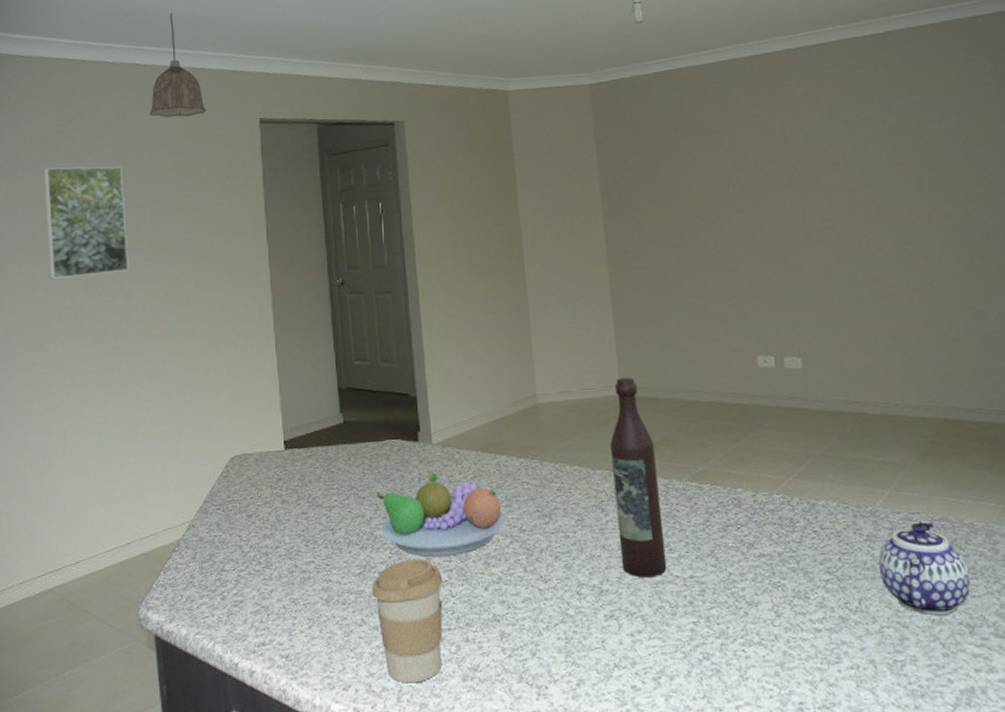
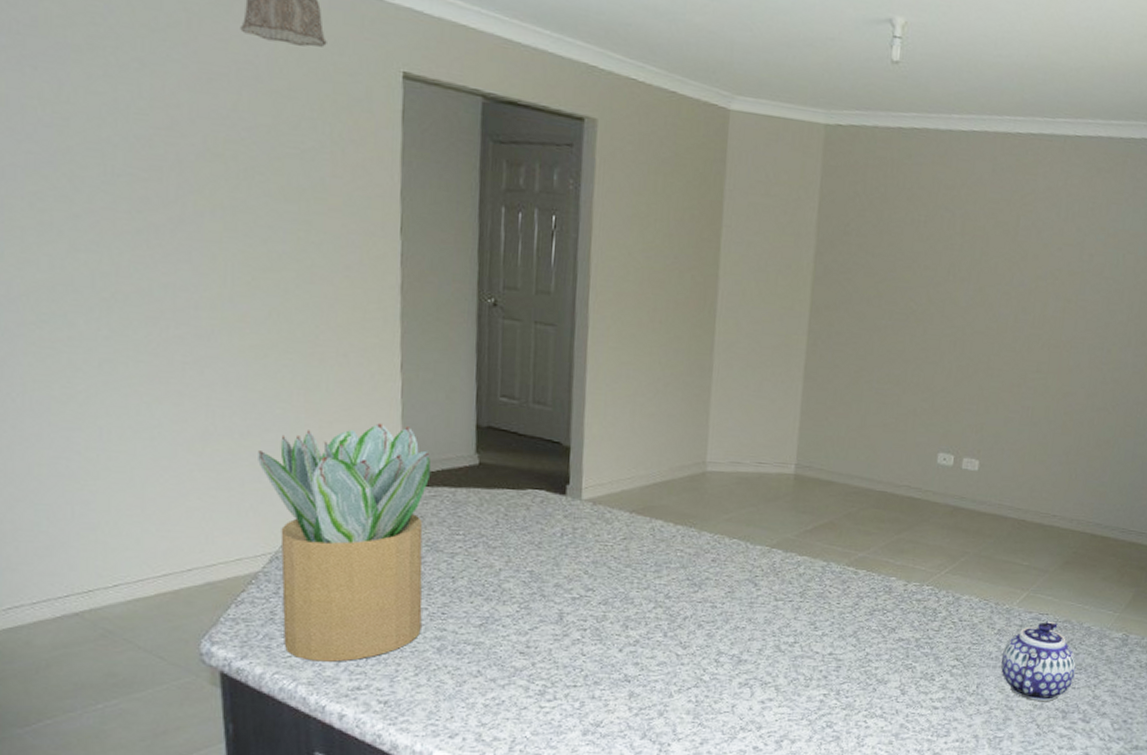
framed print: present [44,166,129,279] -> none [68,71,201,240]
potted plant: none [175,397,310,620] -> present [258,423,432,662]
coffee cup: present [372,558,443,683] -> none [492,614,575,735]
fruit bowl: present [377,472,506,557] -> none [510,529,652,615]
wine bottle: present [610,377,667,578] -> none [764,456,820,652]

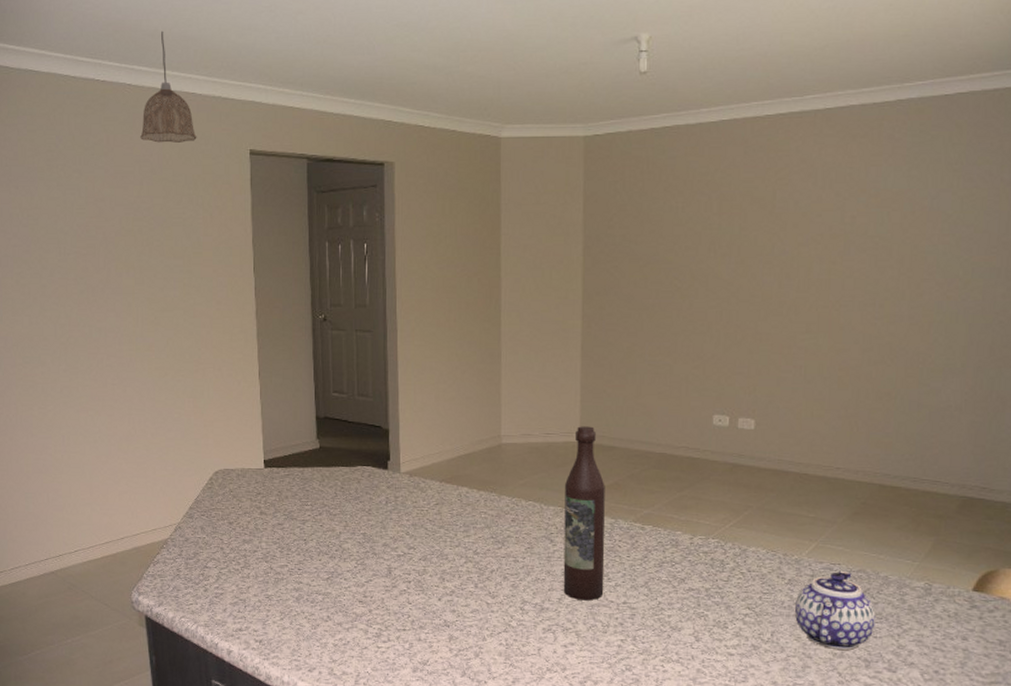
potted plant: present [258,423,432,662] -> none [164,419,285,609]
wine bottle: none [764,456,820,652] -> present [563,426,605,601]

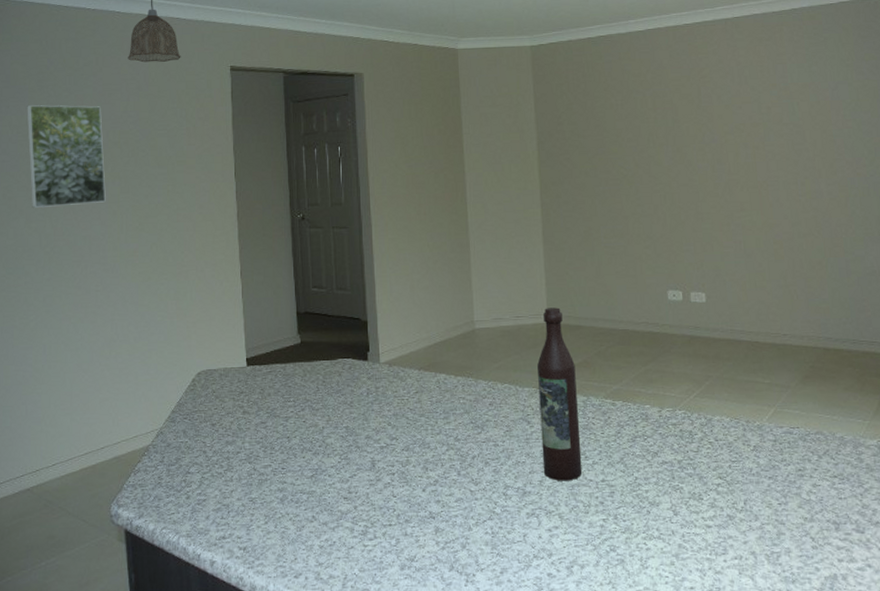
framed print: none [36,185,120,296] -> present [27,104,106,208]
teapot: present [795,570,876,651] -> none [763,433,839,515]

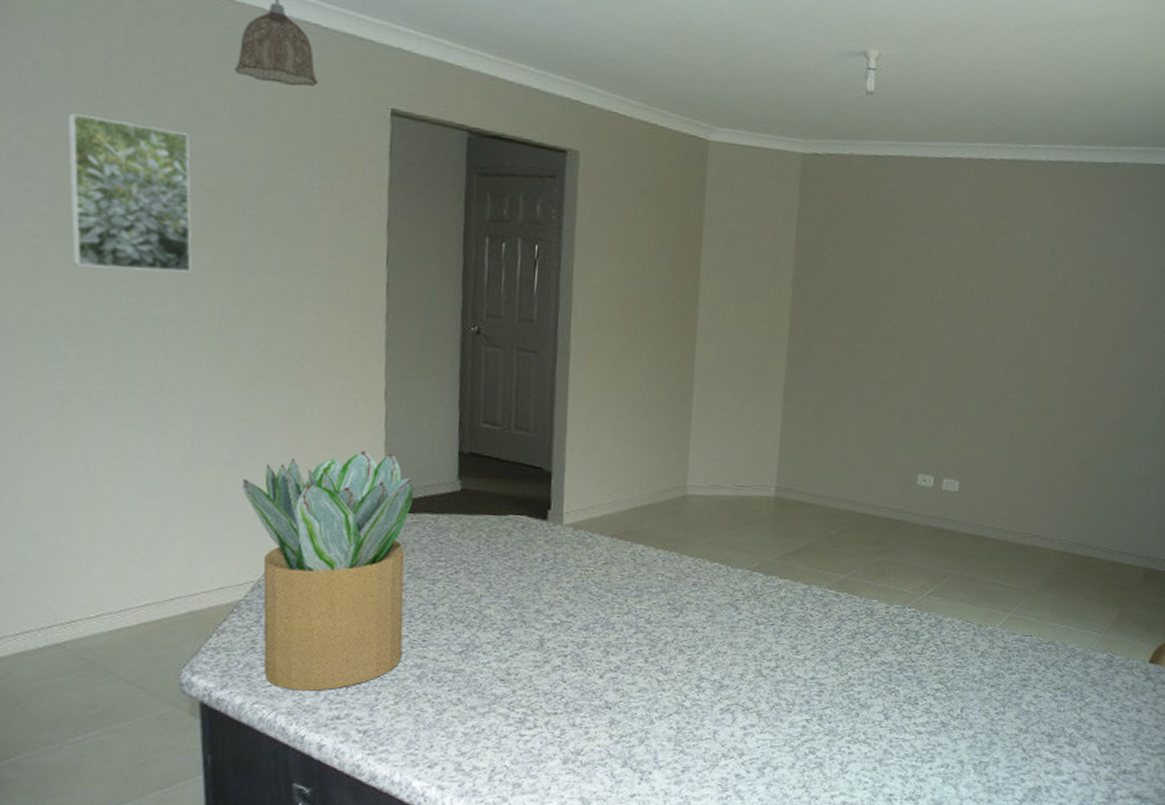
potted plant: none [147,319,267,516] -> present [242,450,414,691]
wine bottle: present [537,307,583,481] -> none [746,479,800,676]

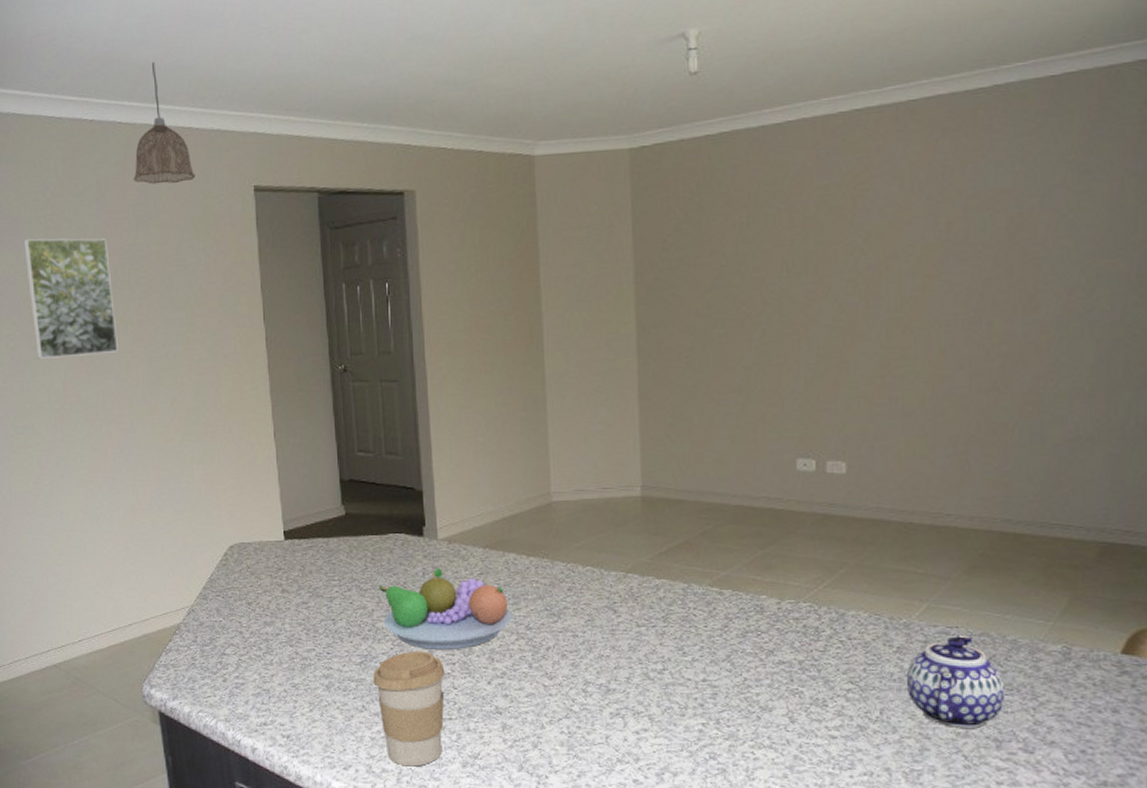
potted plant: present [242,450,414,691] -> none [172,486,311,700]
coffee cup: none [473,641,555,764] -> present [373,651,445,767]
fruit bowl: none [491,554,633,641] -> present [379,568,512,650]
teapot: none [985,642,1061,726] -> present [907,634,1005,729]

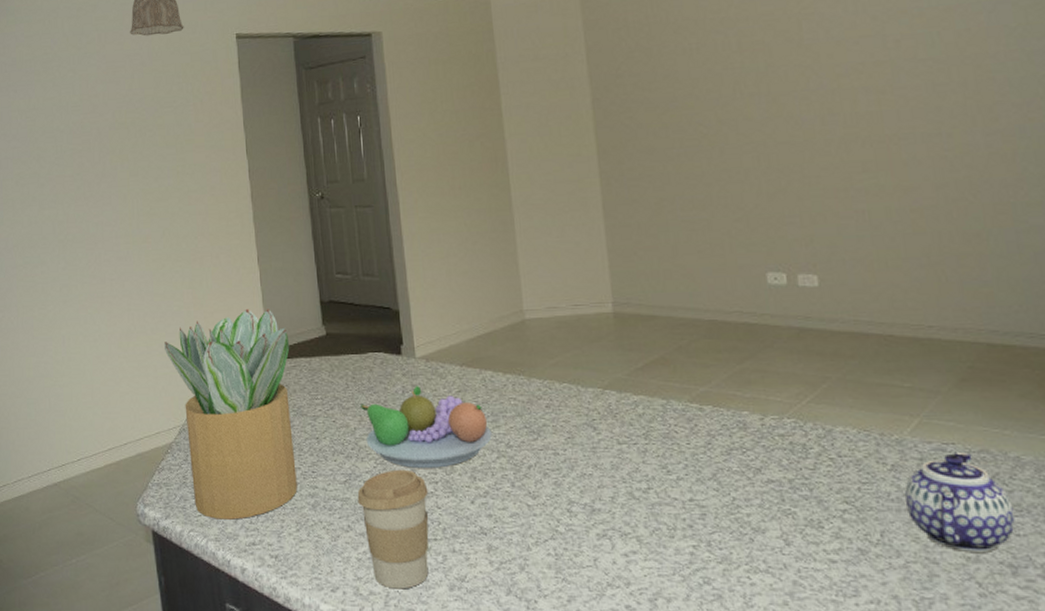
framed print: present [23,238,118,359] -> none [34,85,116,194]
potted plant: none [172,486,311,700] -> present [164,308,297,520]

